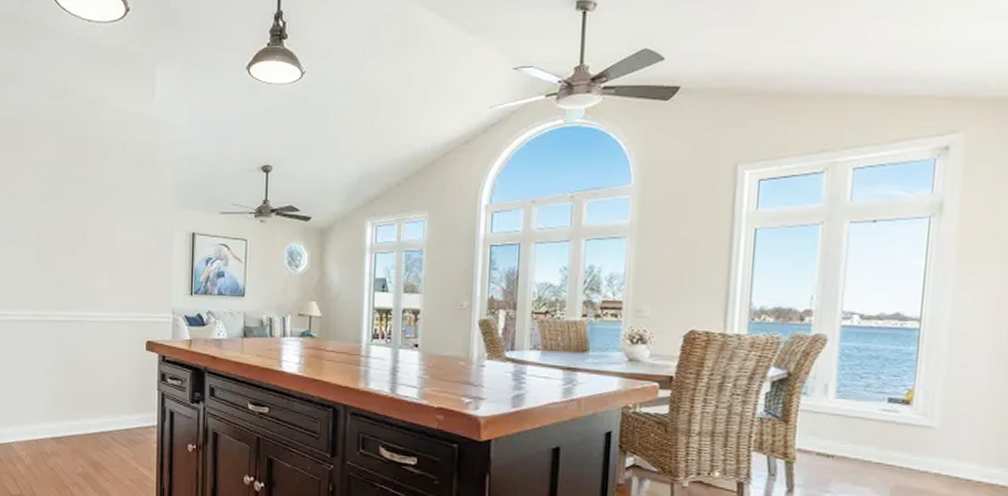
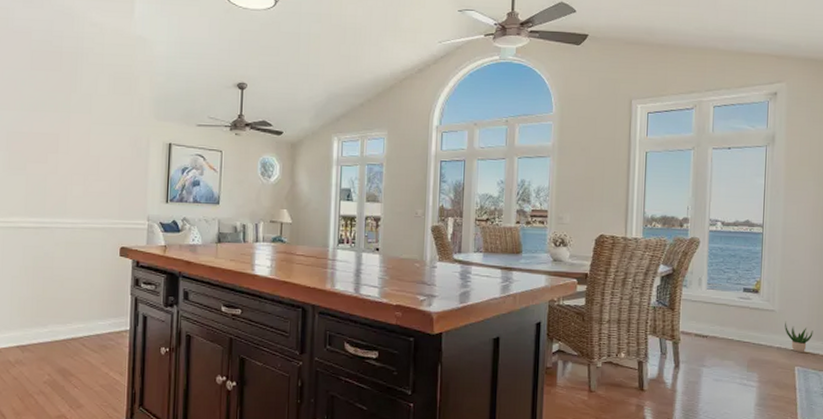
potted plant: none [947,441,991,481] -> present [785,321,813,352]

